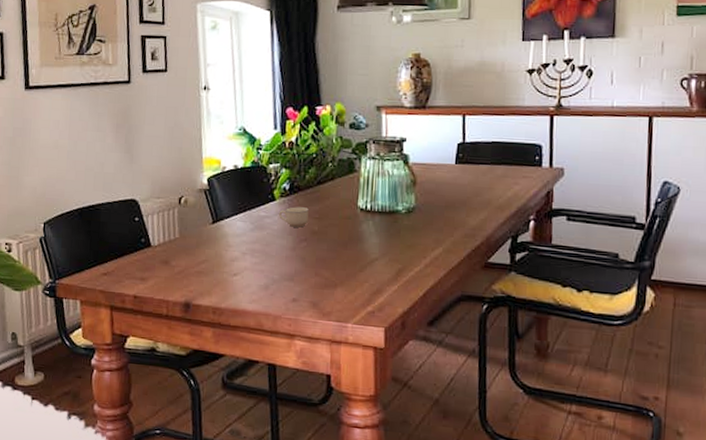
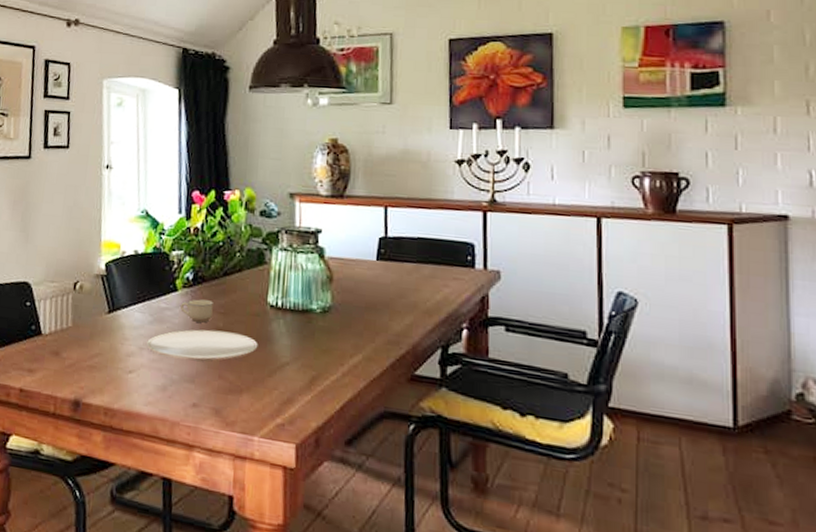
plate: none [249,233,350,262] -> present [147,329,258,361]

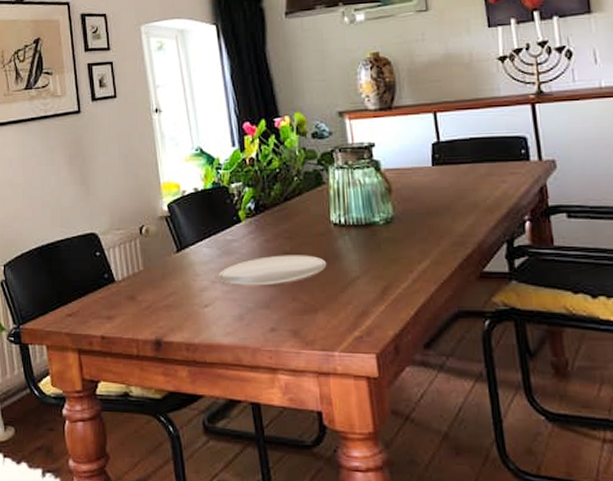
cup: present [180,299,214,323] -> none [246,227,280,249]

